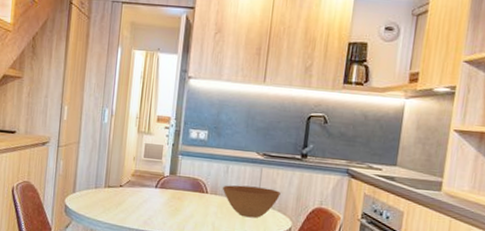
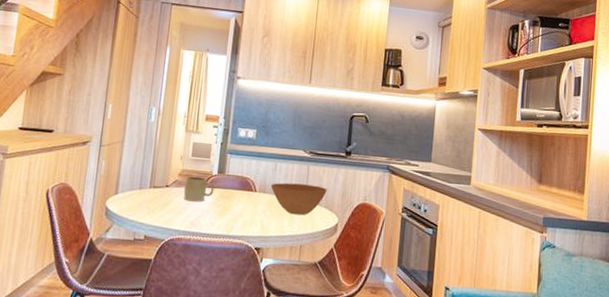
mug: none [136,176,167,203] -> present [183,176,215,202]

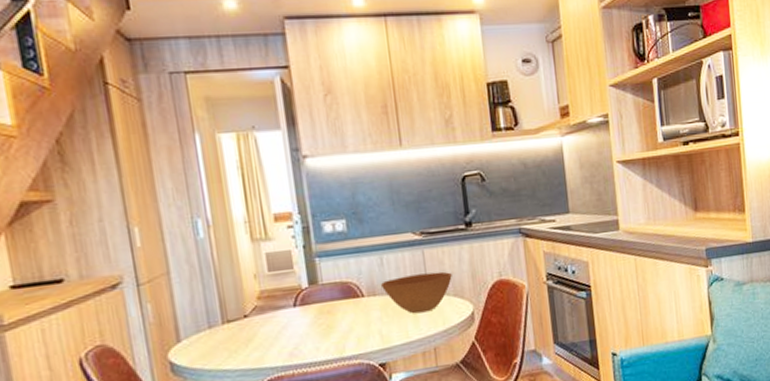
mug: present [183,176,215,202] -> none [267,294,310,329]

